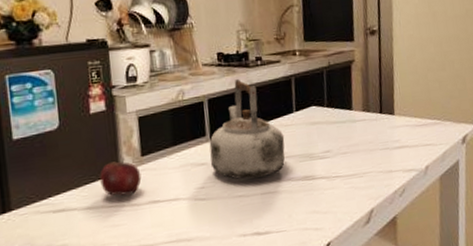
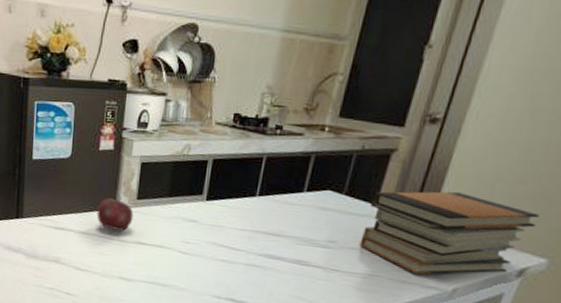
kettle: present [209,79,285,180] -> none [201,145,287,249]
book stack: none [347,85,462,162] -> present [359,191,541,275]

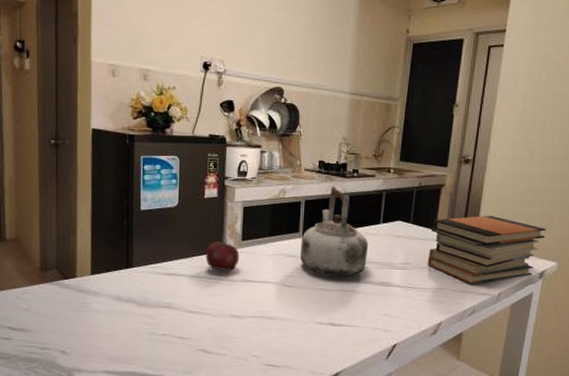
kettle: none [201,145,287,249] -> present [299,187,369,277]

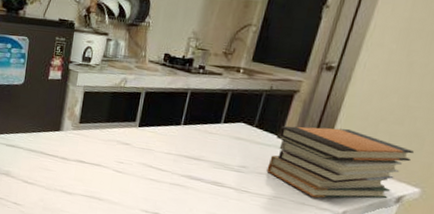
apple: present [205,239,240,272] -> none [44,120,76,151]
kettle: present [299,187,369,277] -> none [133,81,206,171]

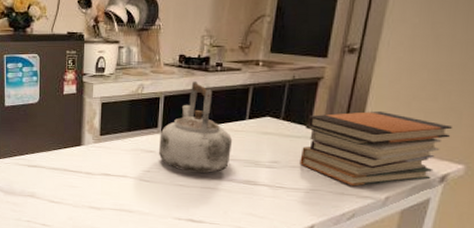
kettle: none [133,81,206,171] -> present [158,82,233,174]

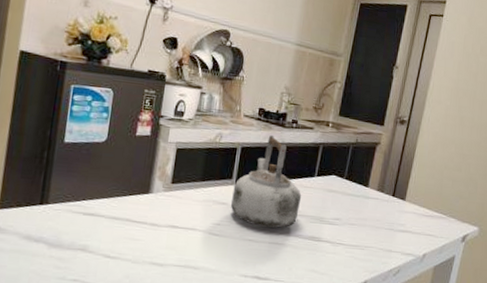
book stack: present [300,110,453,187] -> none [358,176,472,244]

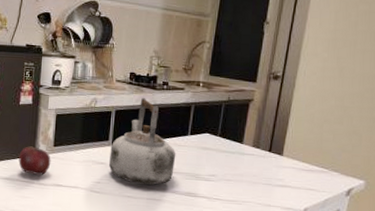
apple: none [130,181,168,216] -> present [18,144,51,176]

